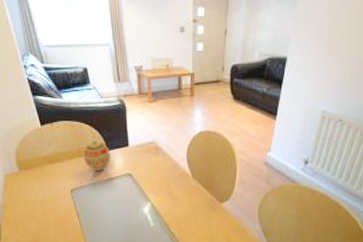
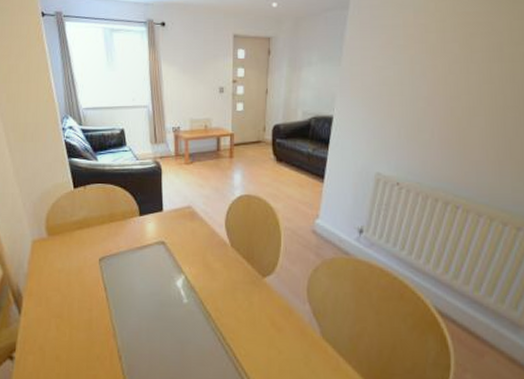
decorative egg: present [83,140,110,170] -> none [115,204,143,237]

